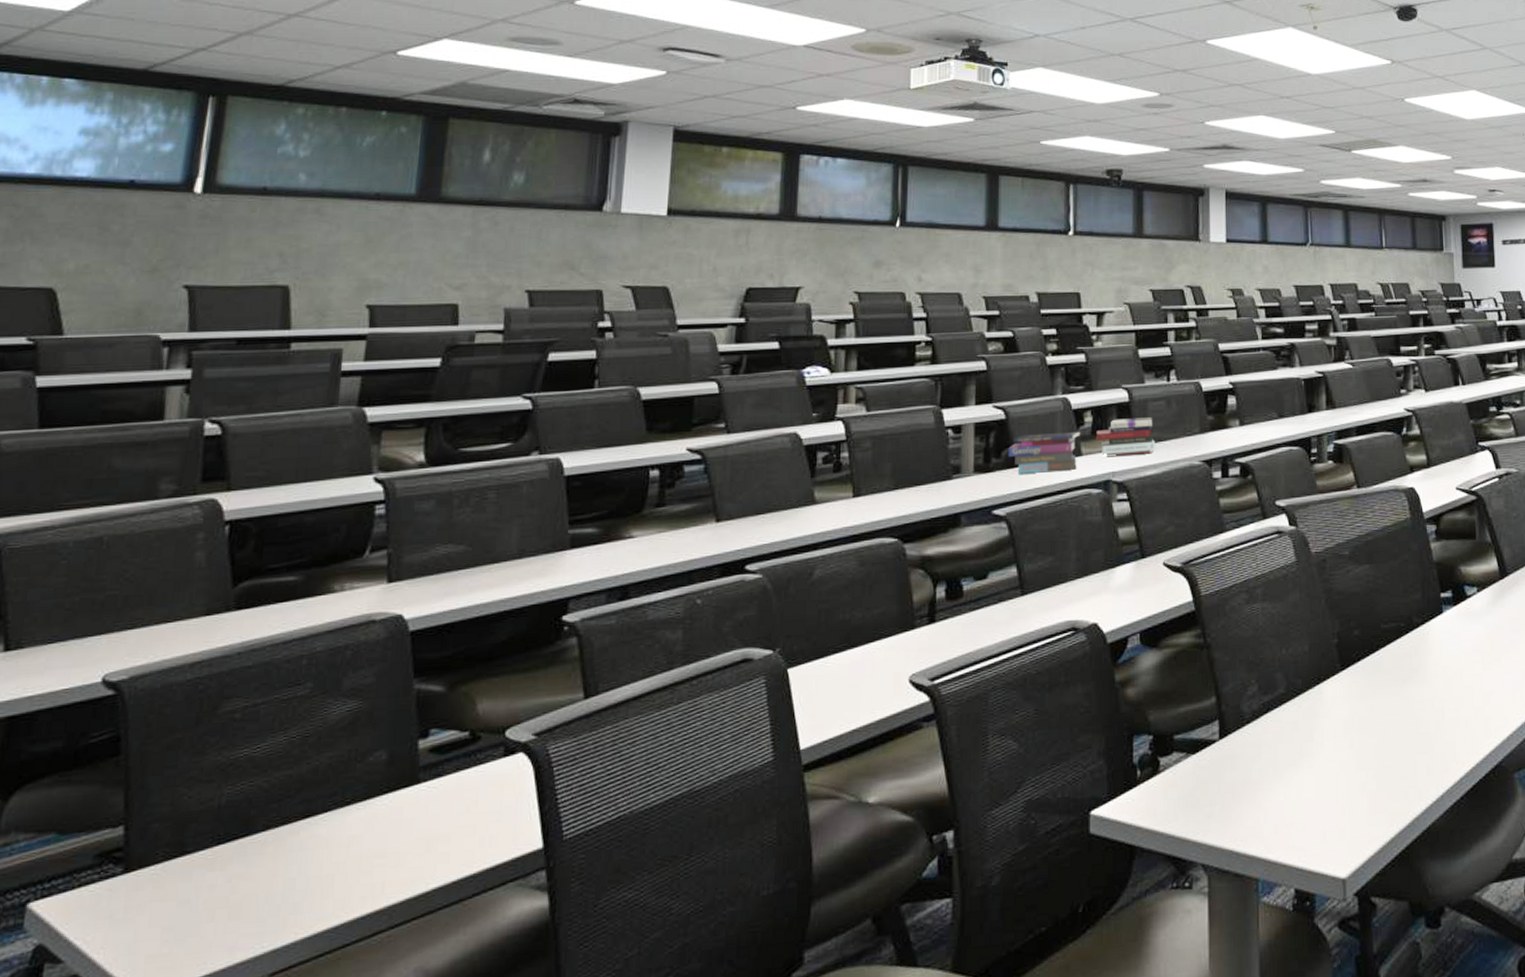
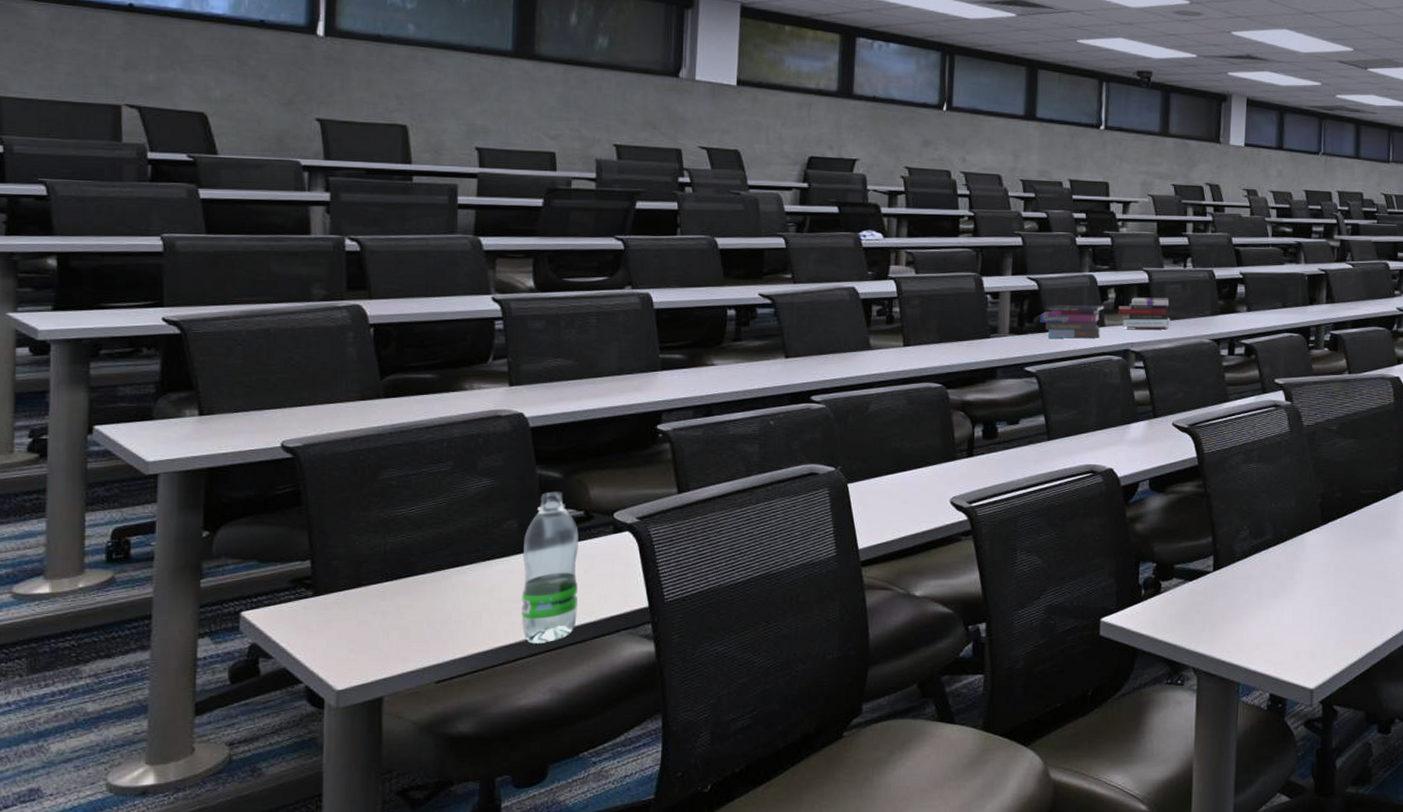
bottle: none [383,709,461,911] -> present [521,492,579,643]

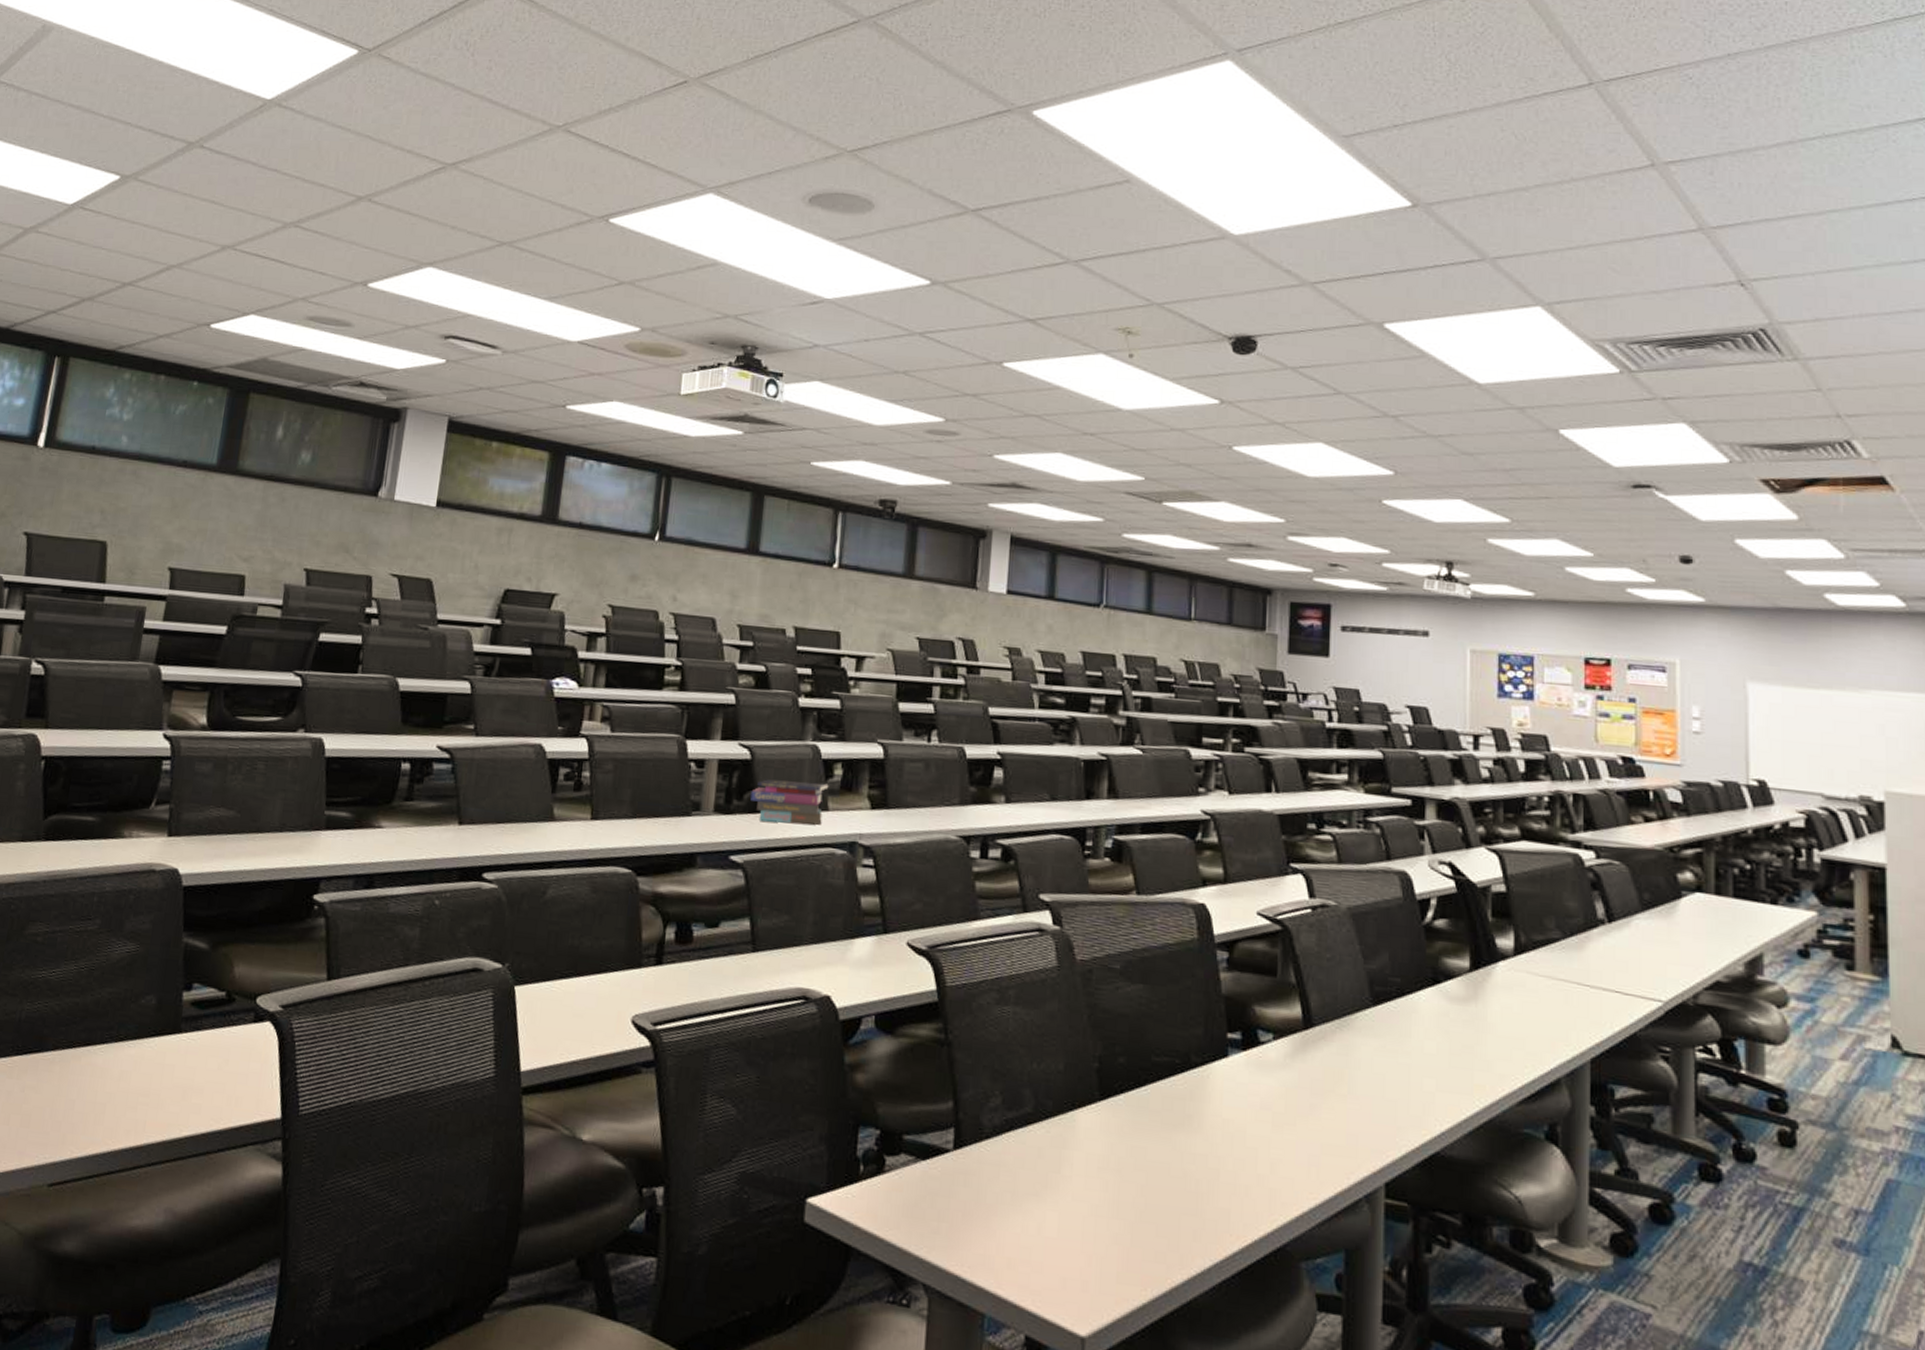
bottle: present [521,492,579,643] -> none [145,965,218,1151]
books: present [1118,297,1171,330] -> none [845,775,910,820]

